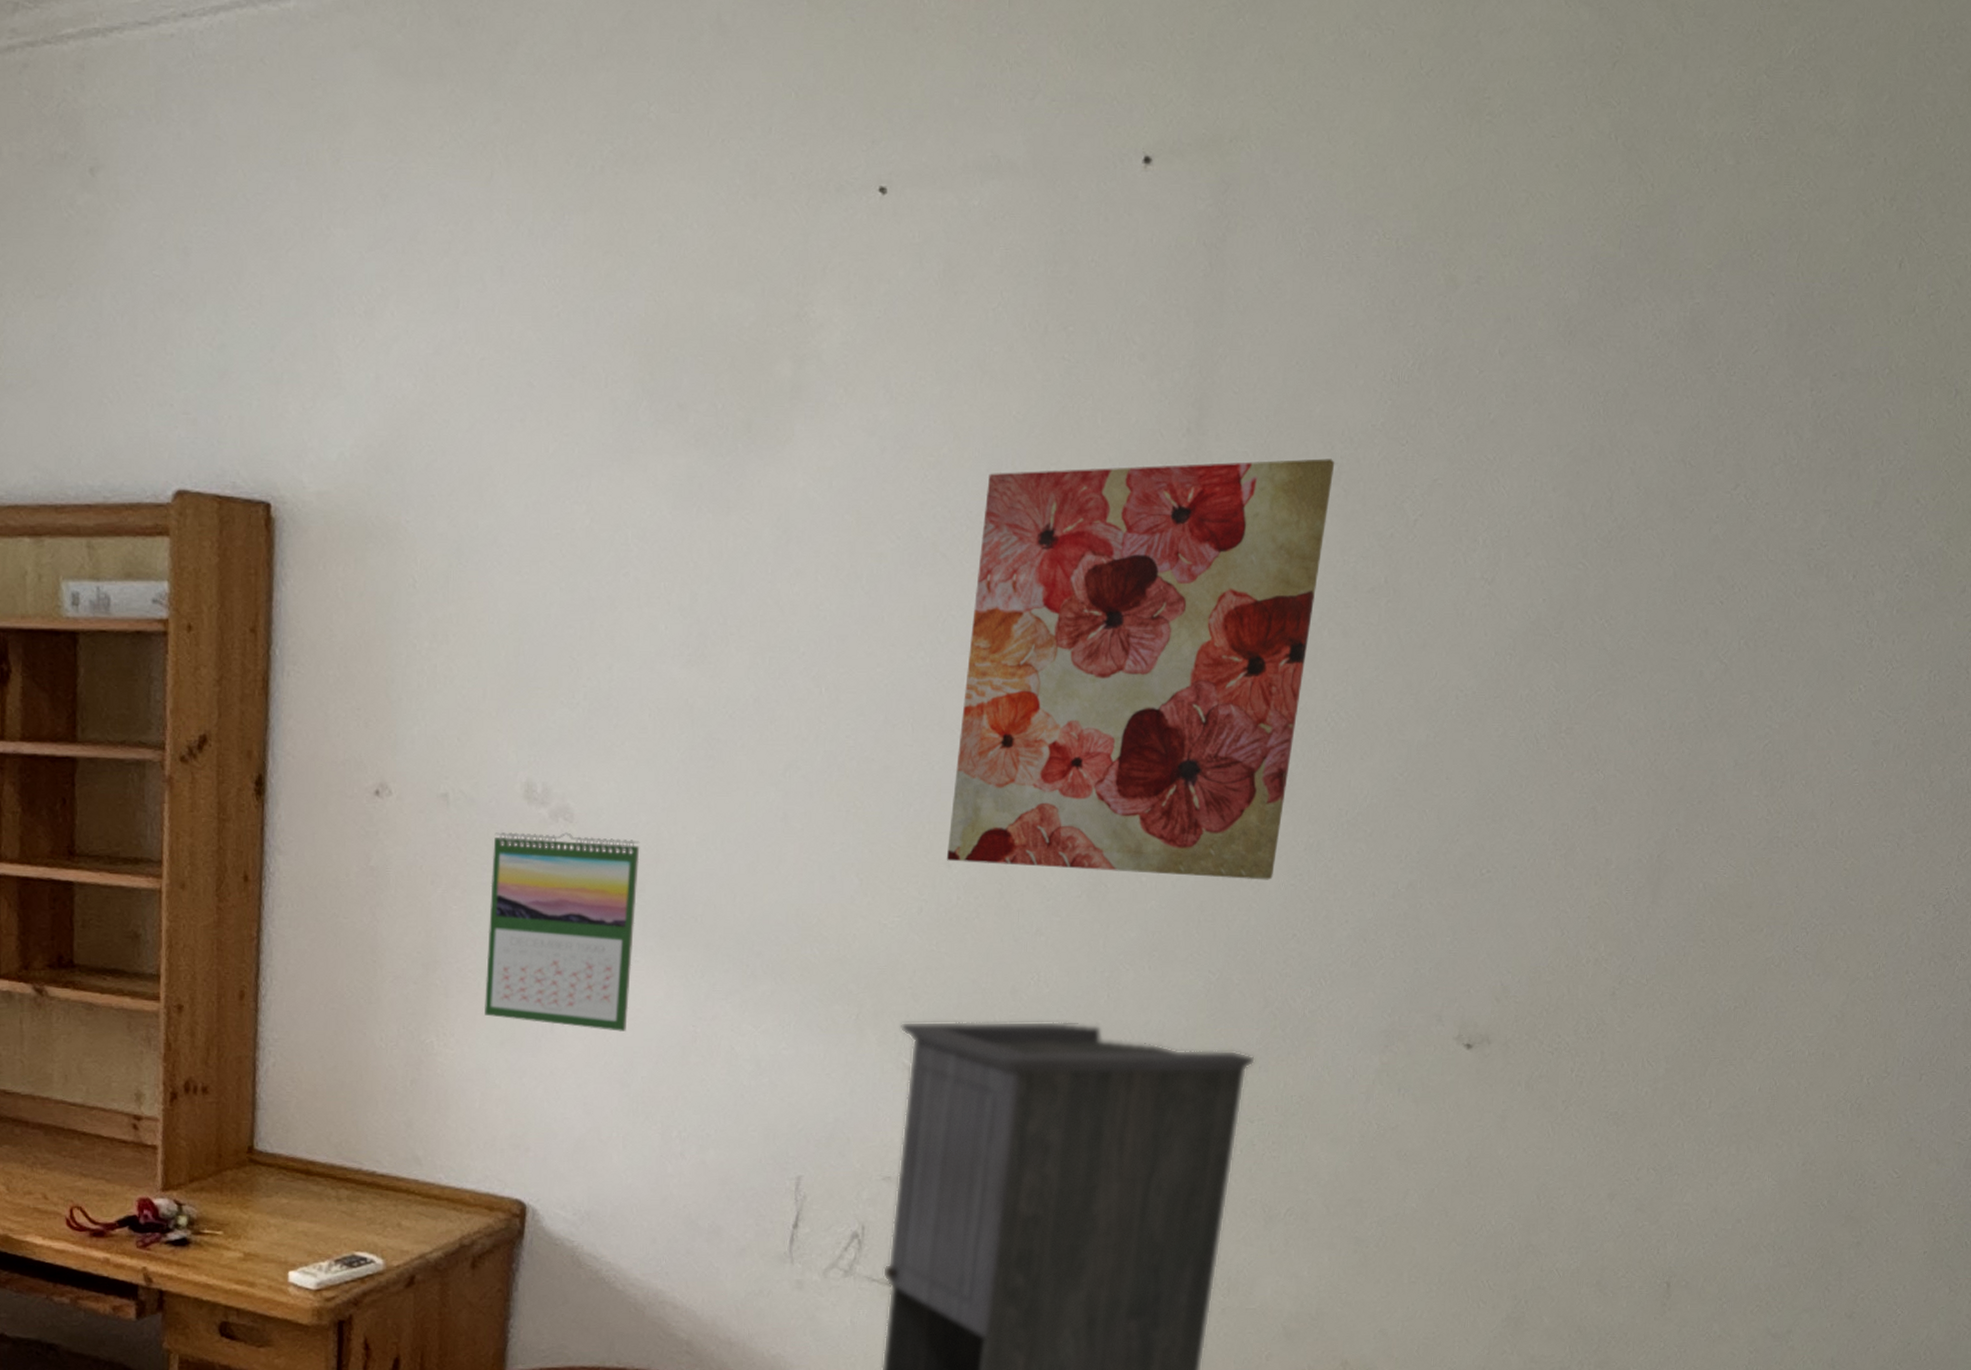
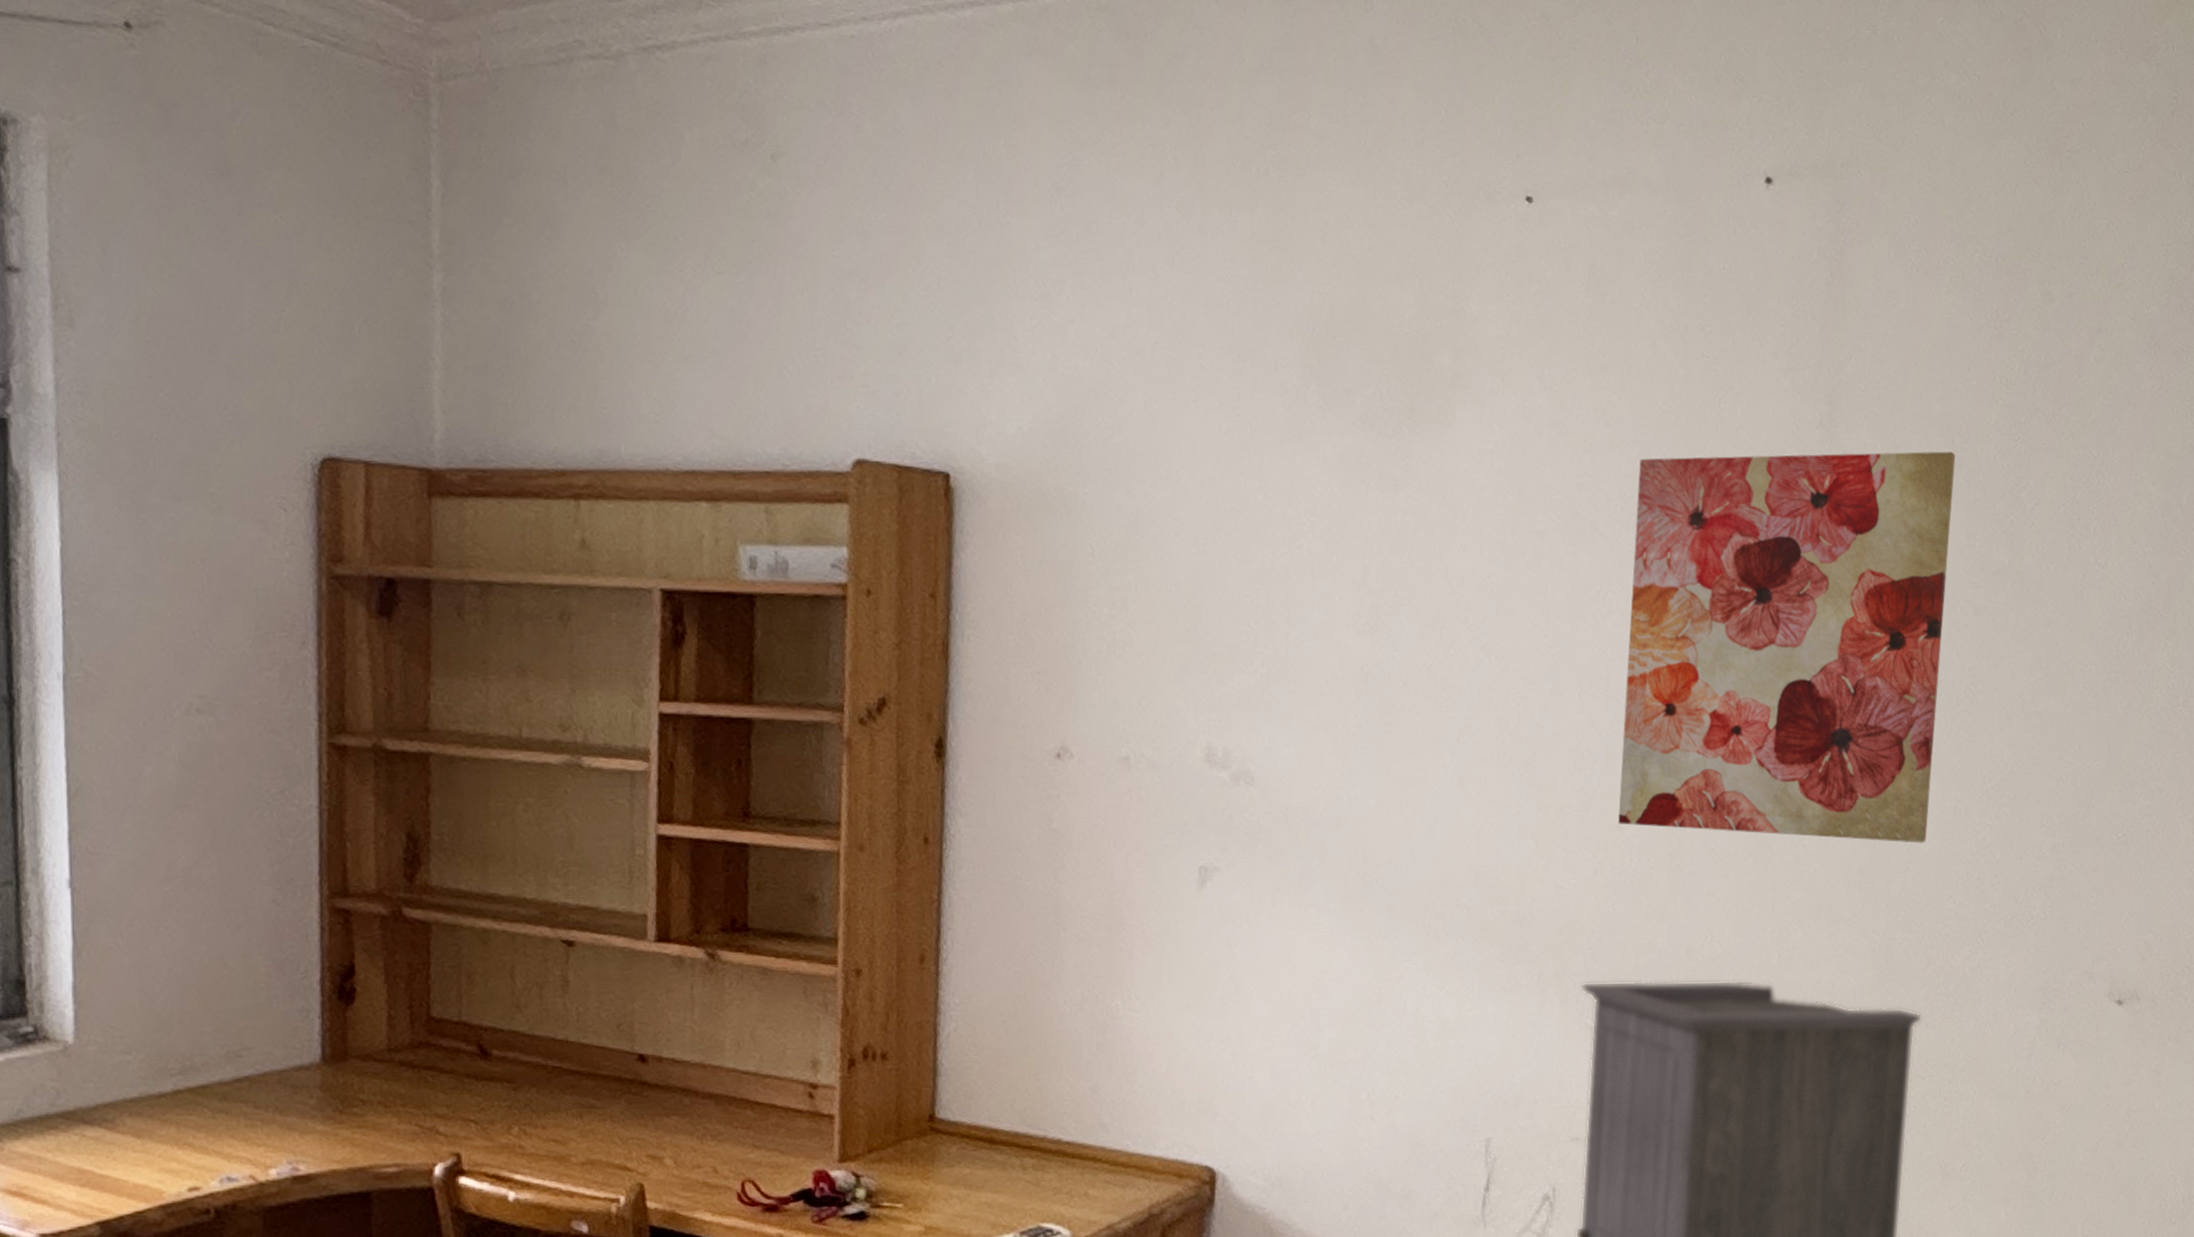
calendar: present [483,832,640,1032] -> none [1169,795,1321,994]

